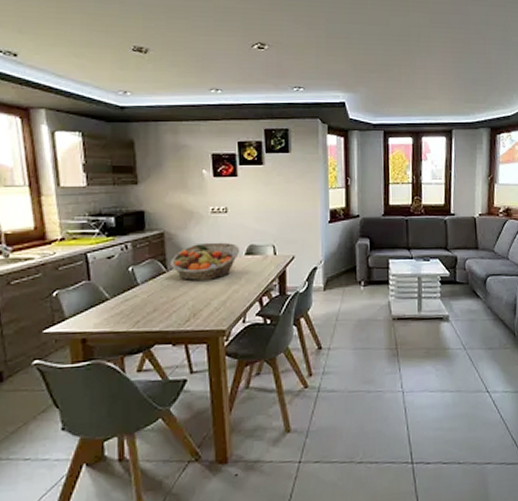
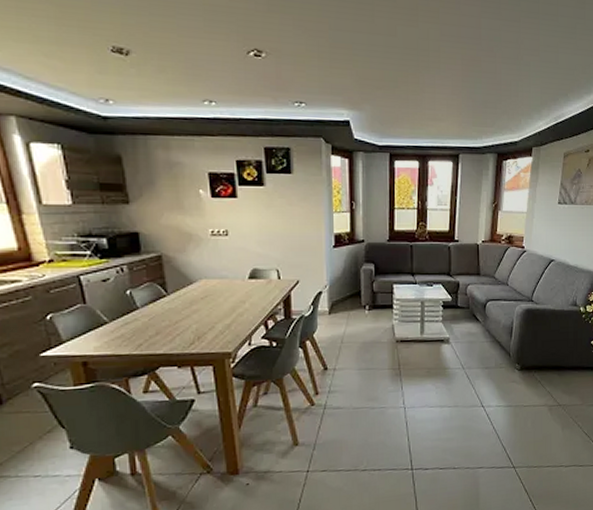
fruit basket: present [170,242,240,281] -> none [170,265,243,305]

